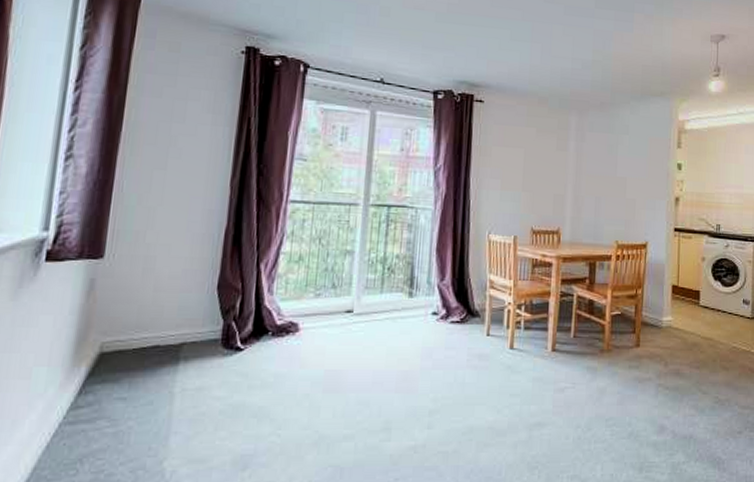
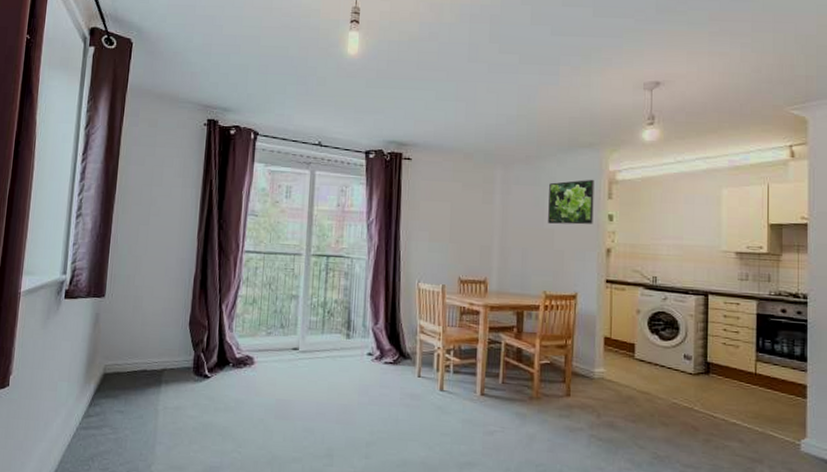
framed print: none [621,128,665,173] -> present [548,179,594,225]

